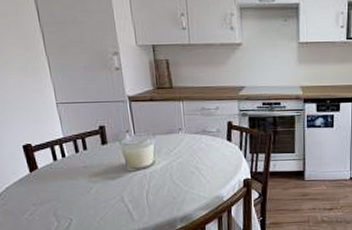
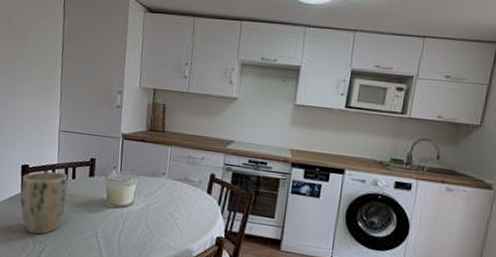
plant pot: none [26,146,84,211] -> present [20,171,68,235]

